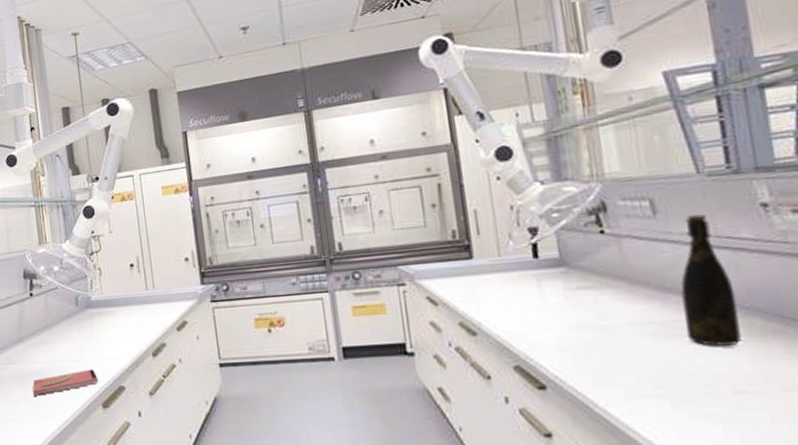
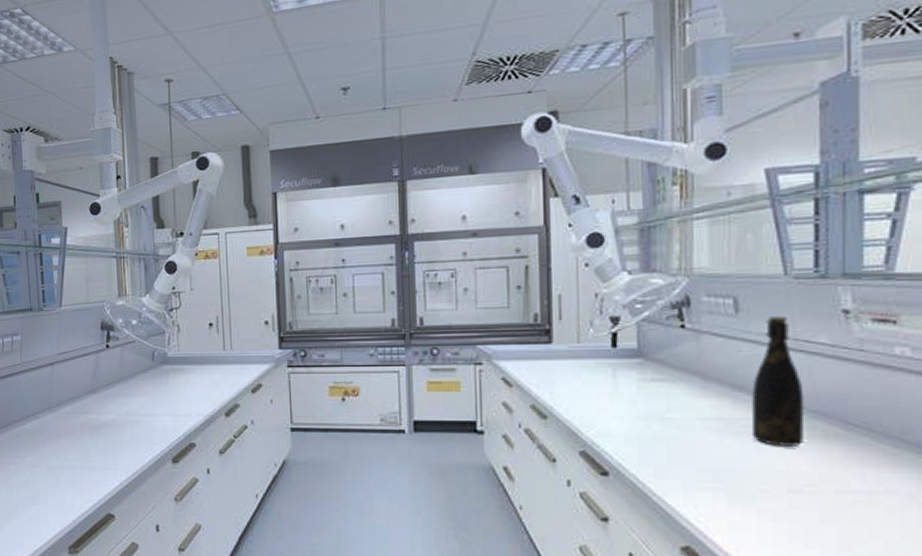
notebook: present [32,369,98,396] -> none [104,424,169,447]

